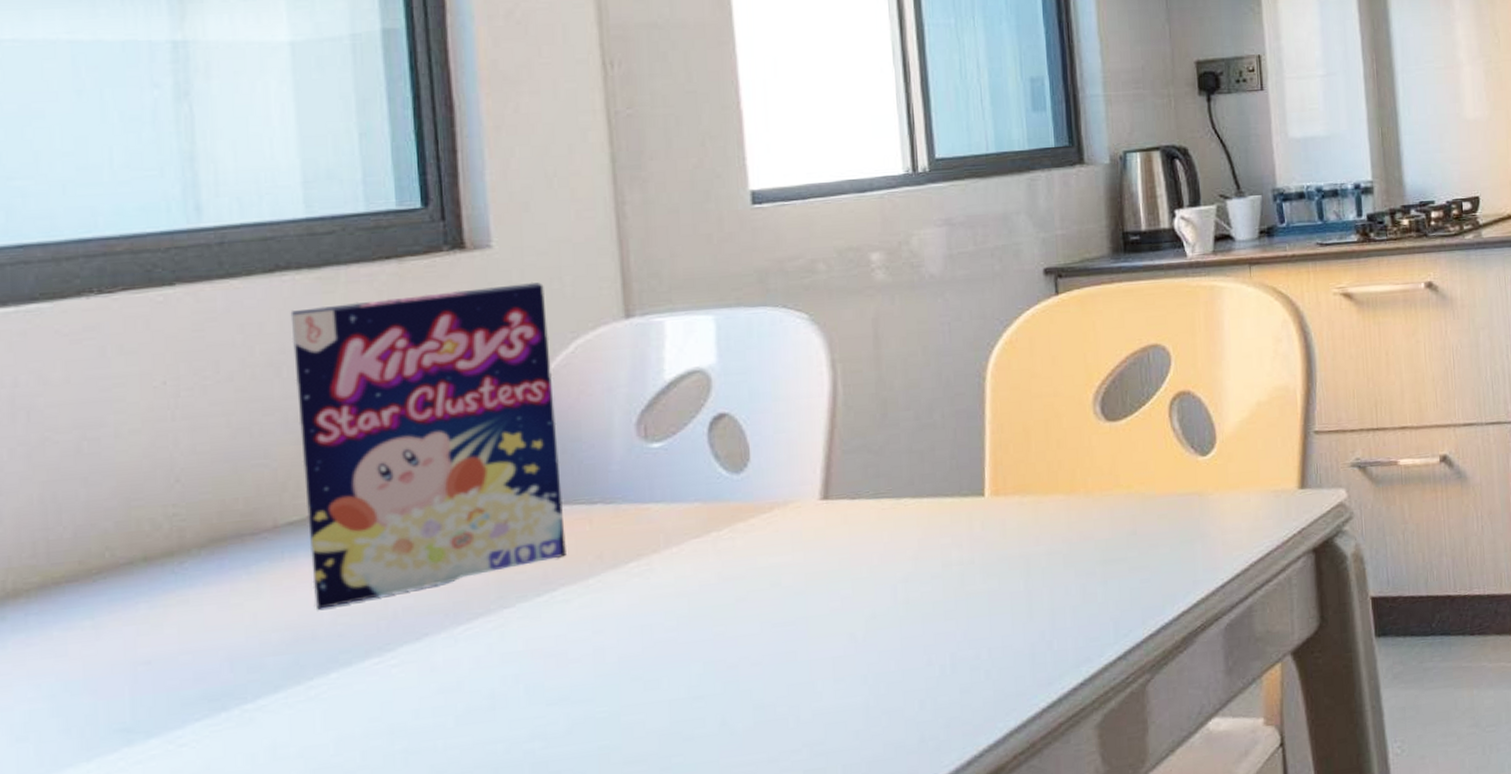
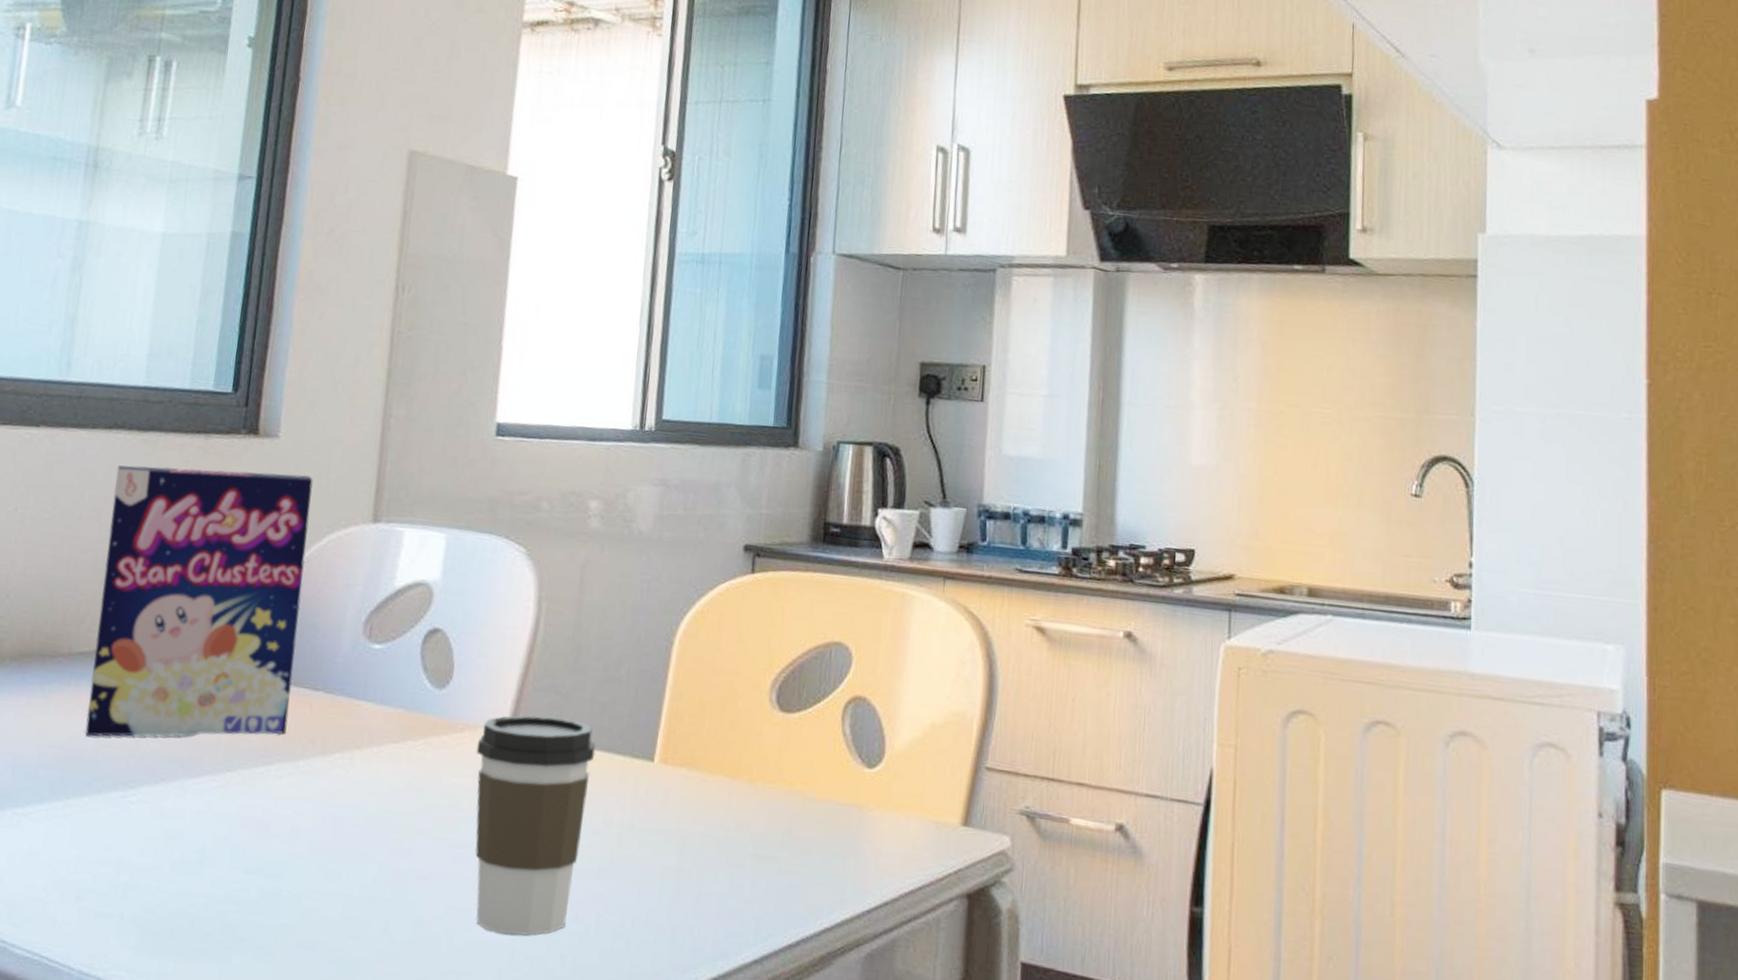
coffee cup: none [790,473,921,697] -> present [475,715,596,937]

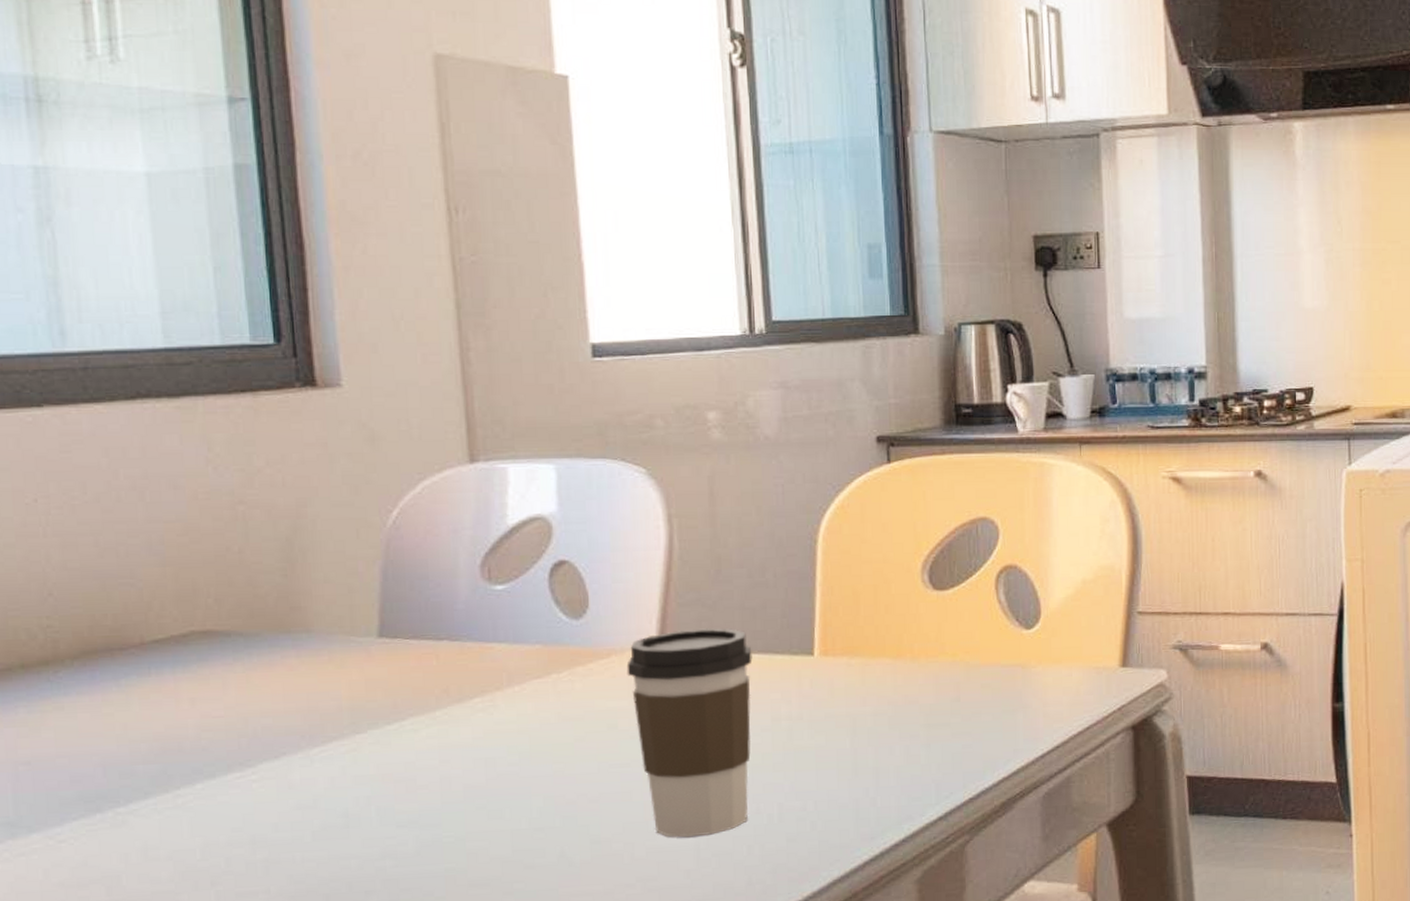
cereal box: present [85,465,313,737] -> none [152,422,414,724]

